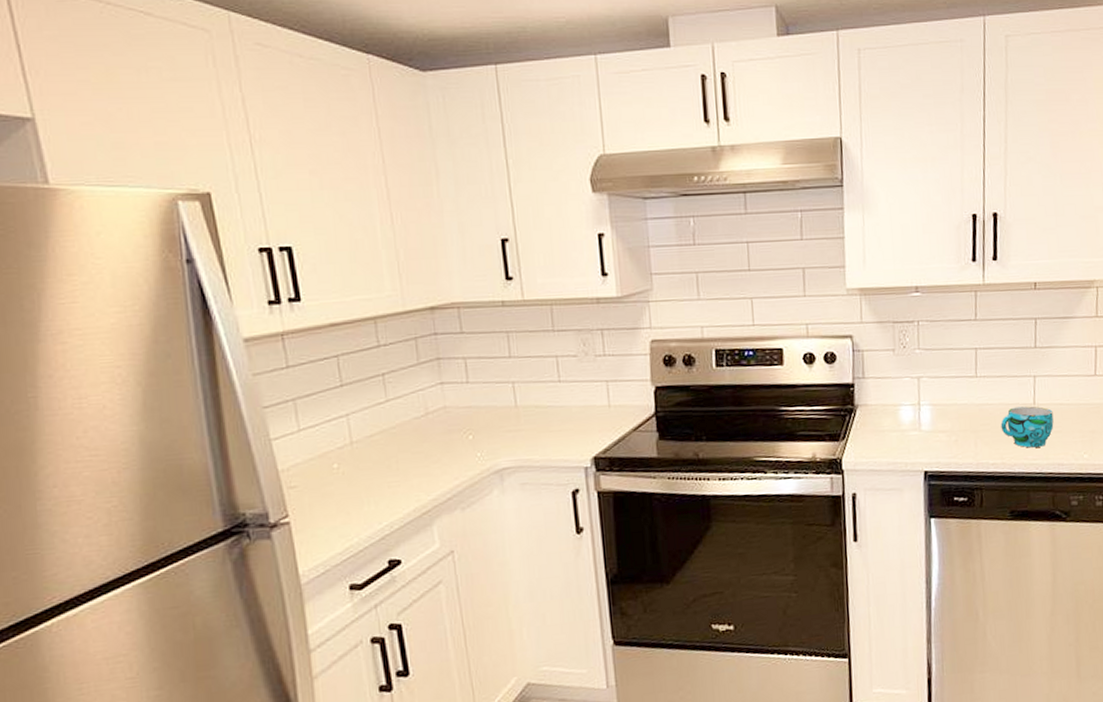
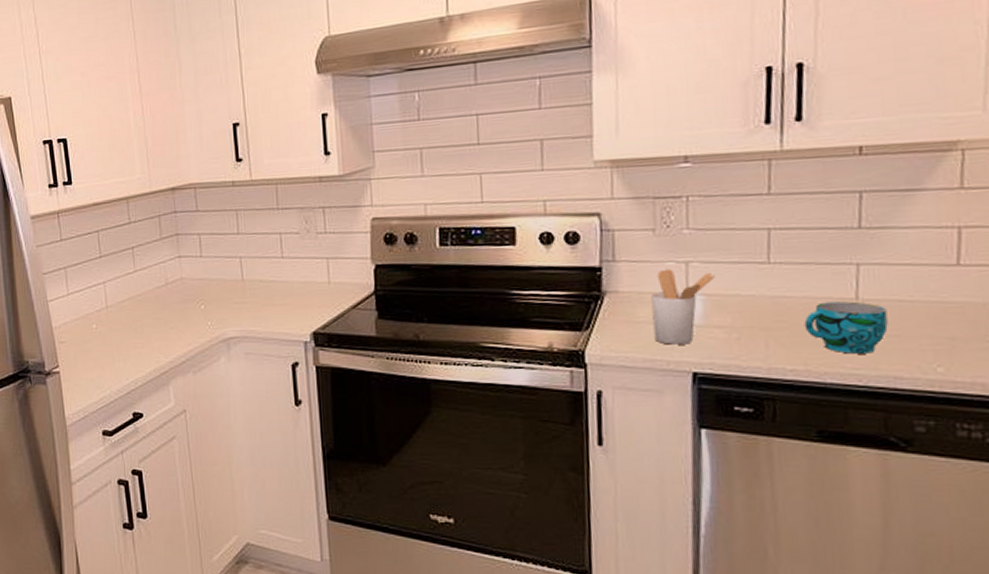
utensil holder: none [892,383,939,449] -> present [651,269,715,345]

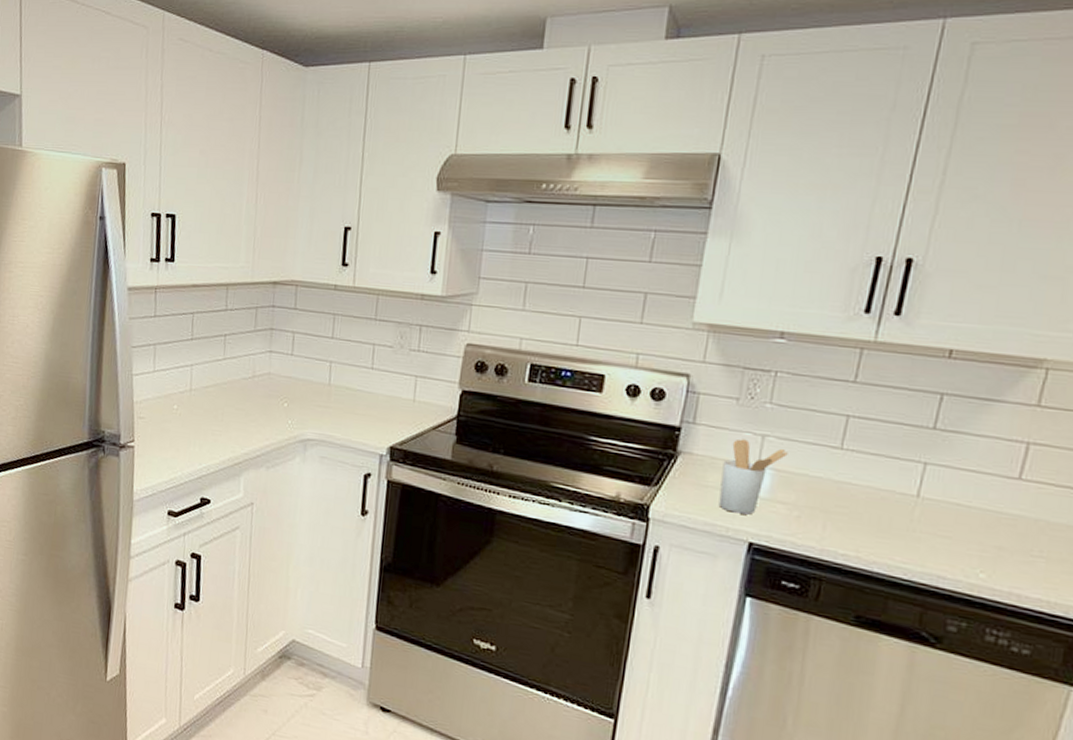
cup: present [804,301,888,354] -> none [863,494,944,550]

